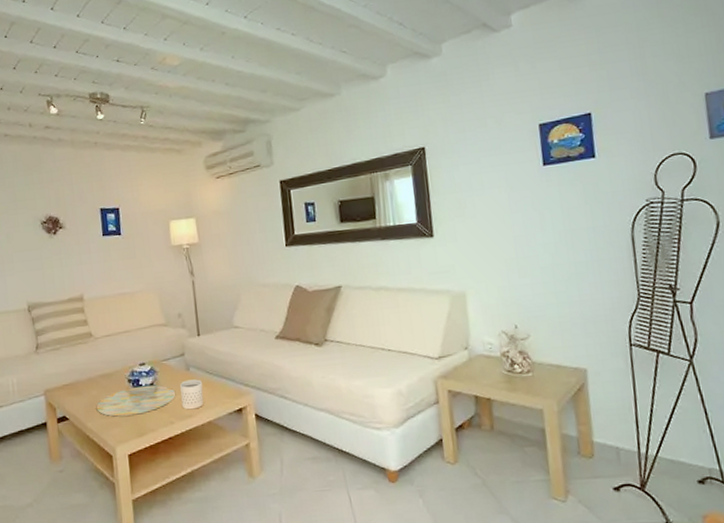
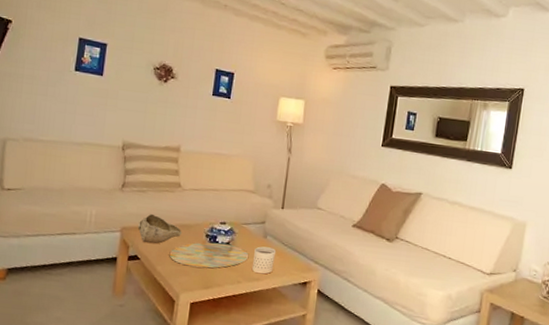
seashell: none [59,370,105,402] -> present [137,213,183,244]

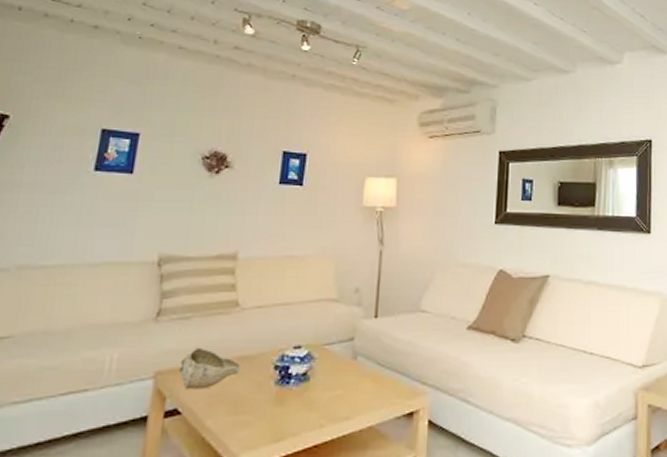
decorative tray: present [169,242,249,269] -> none [223,375,334,414]
mug: present [251,246,277,275] -> none [338,371,371,410]

